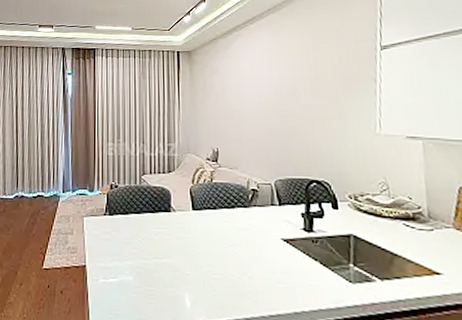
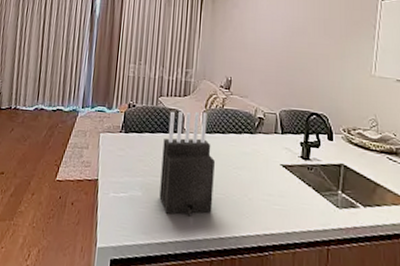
knife block: none [151,187,210,300] -> present [159,111,215,217]

